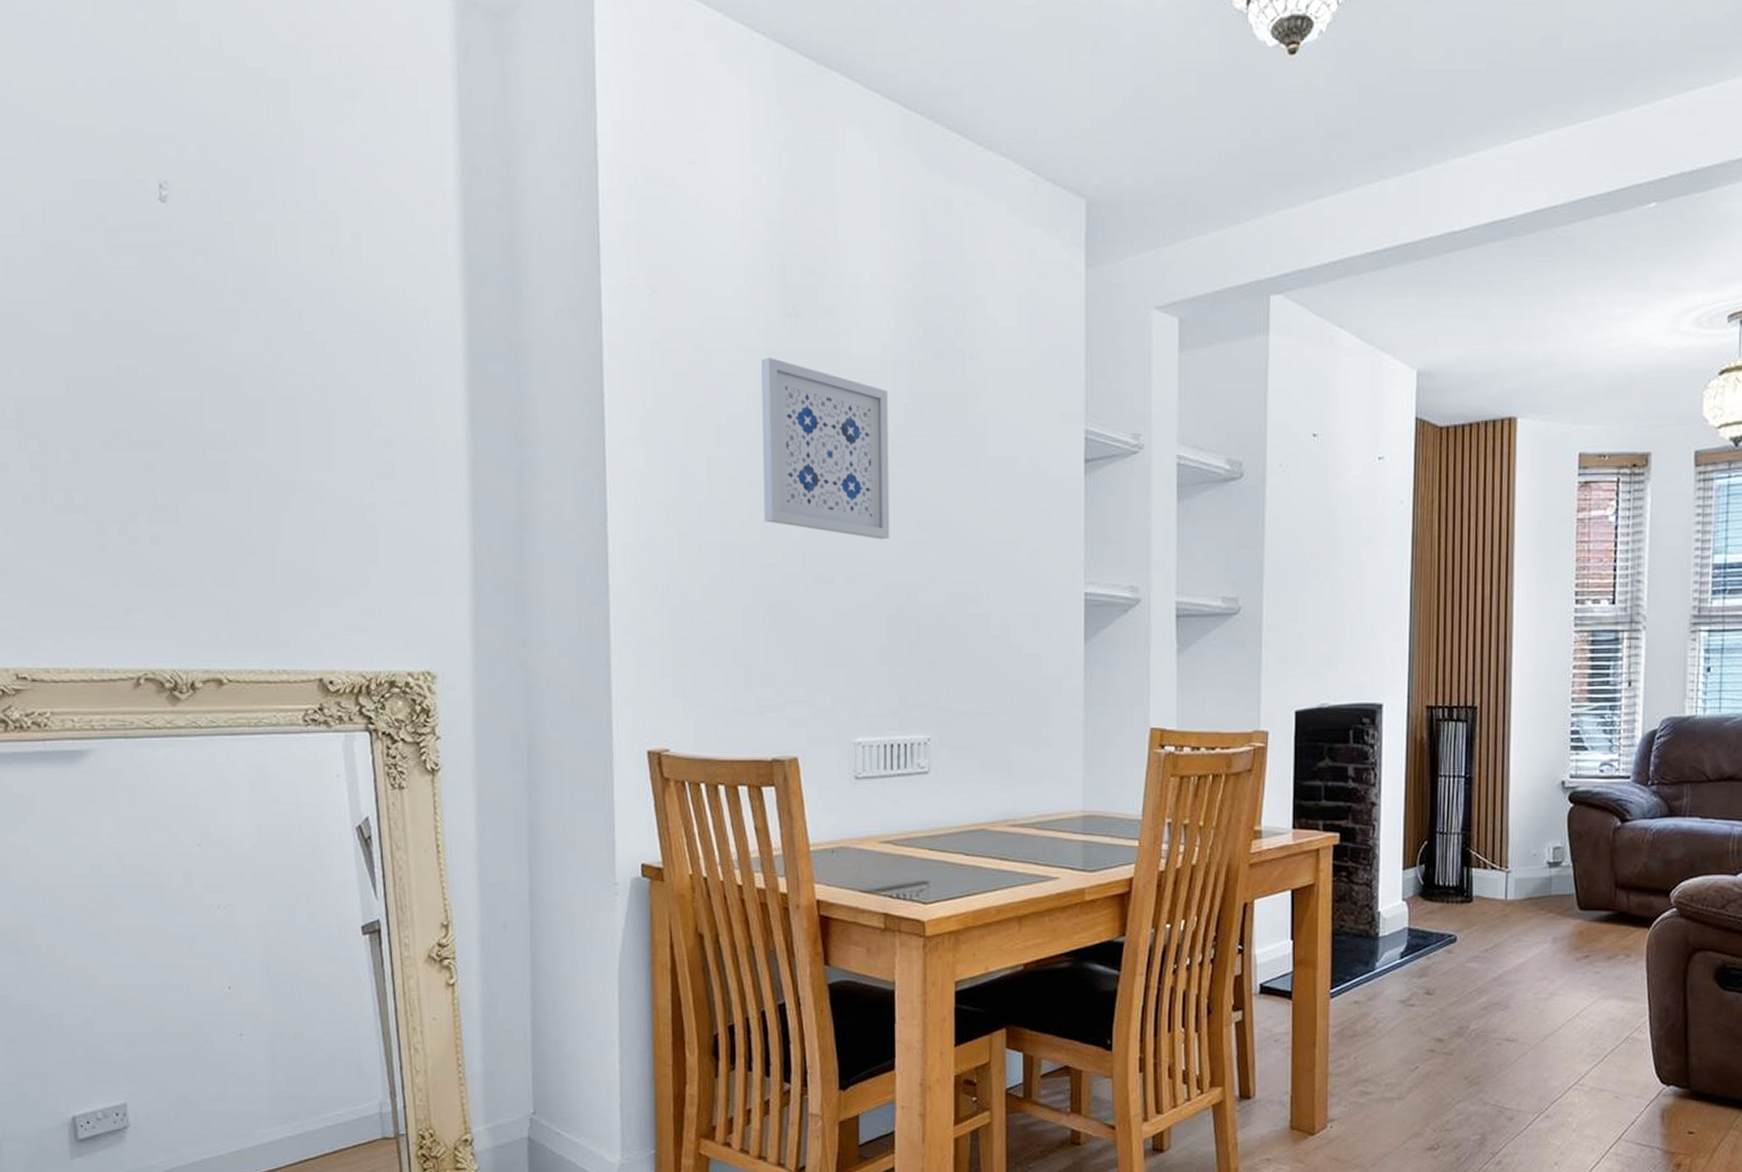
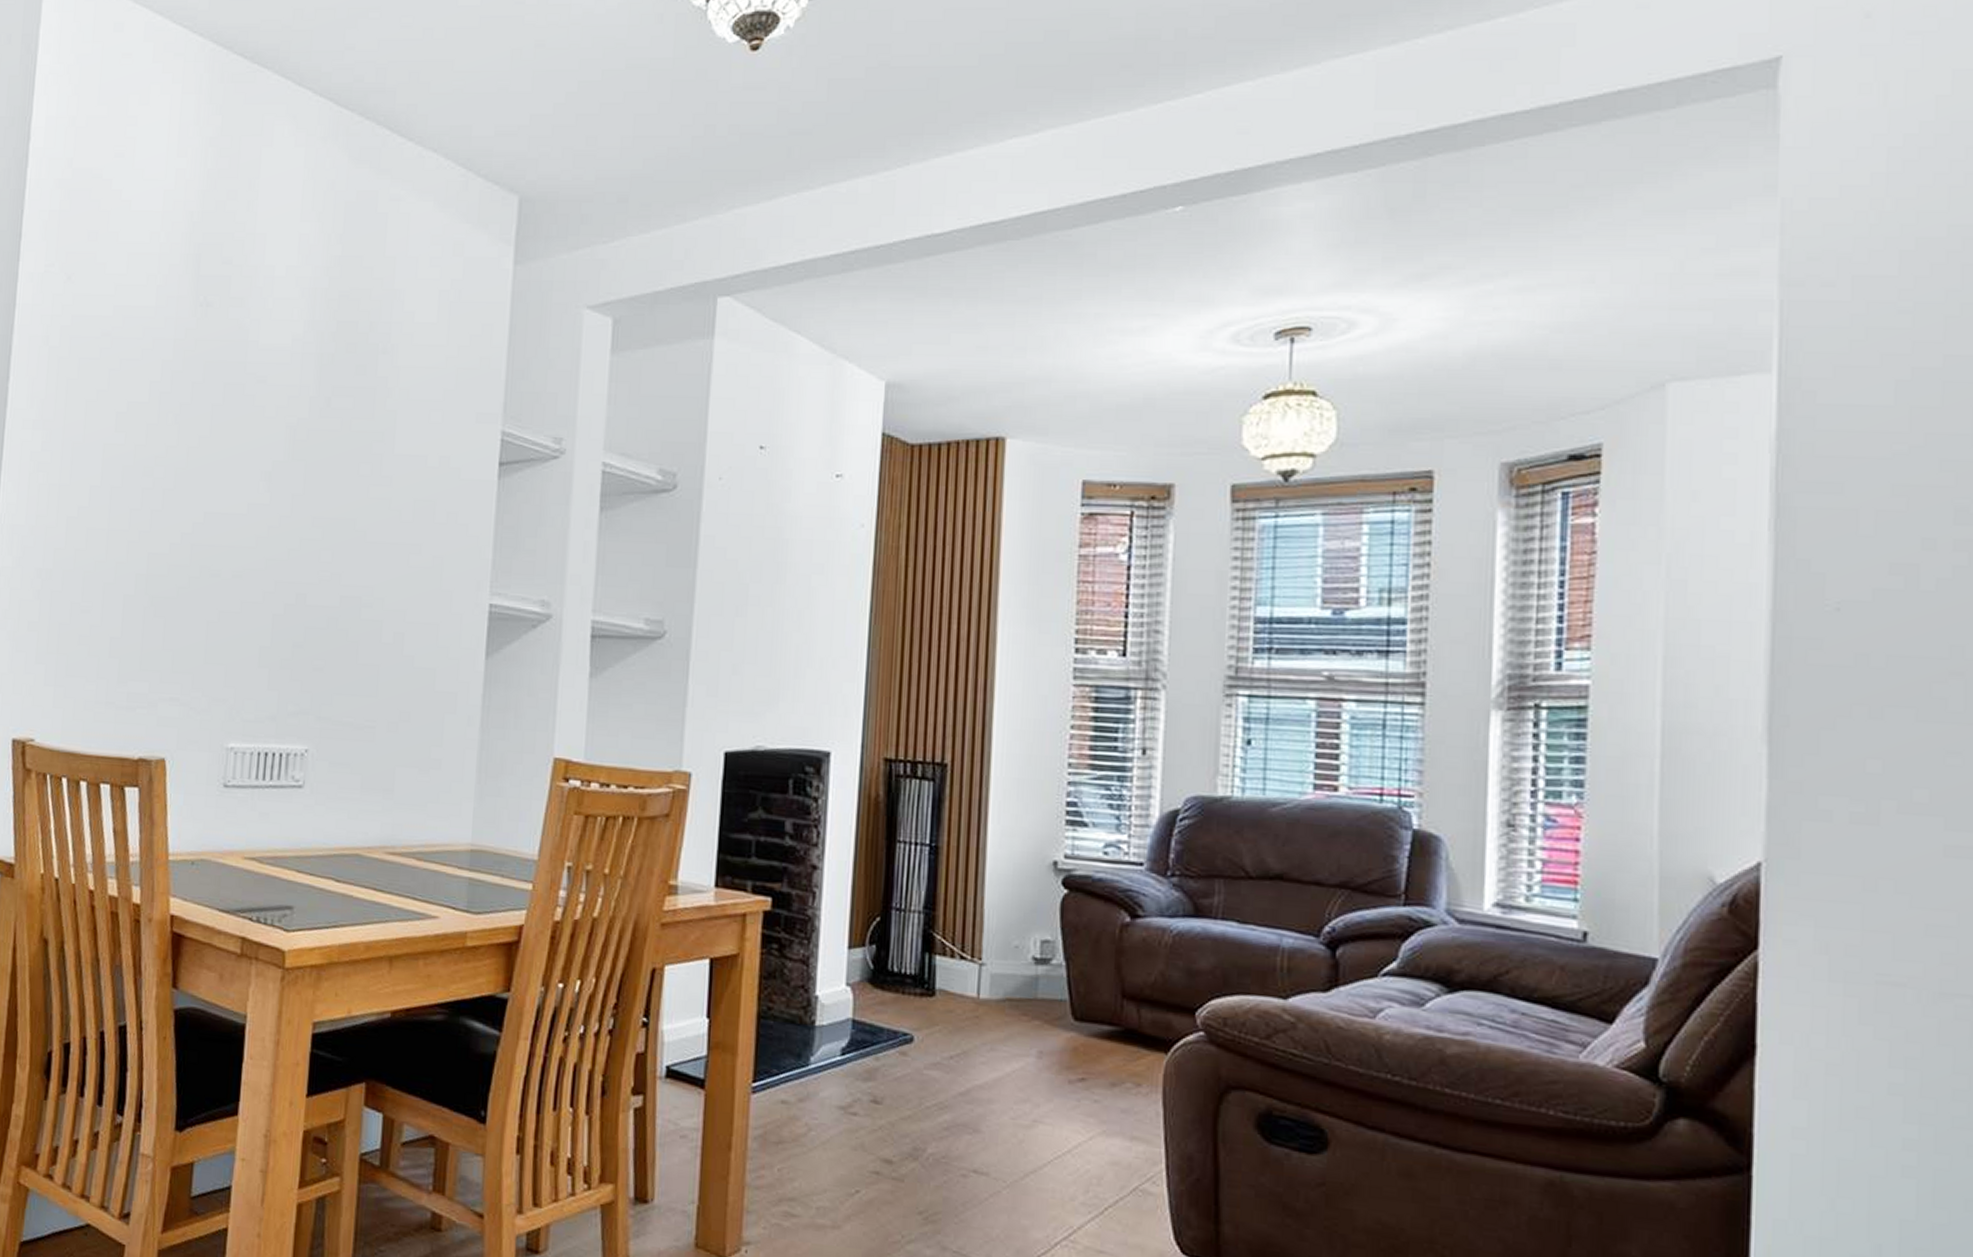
wall art: present [761,357,890,540] -> none [155,345,294,536]

